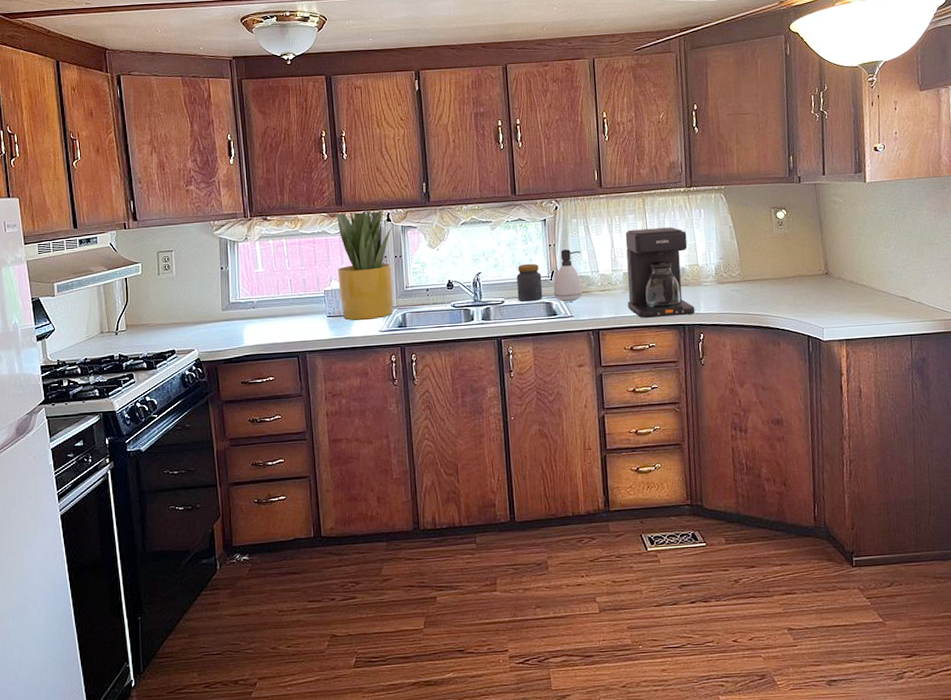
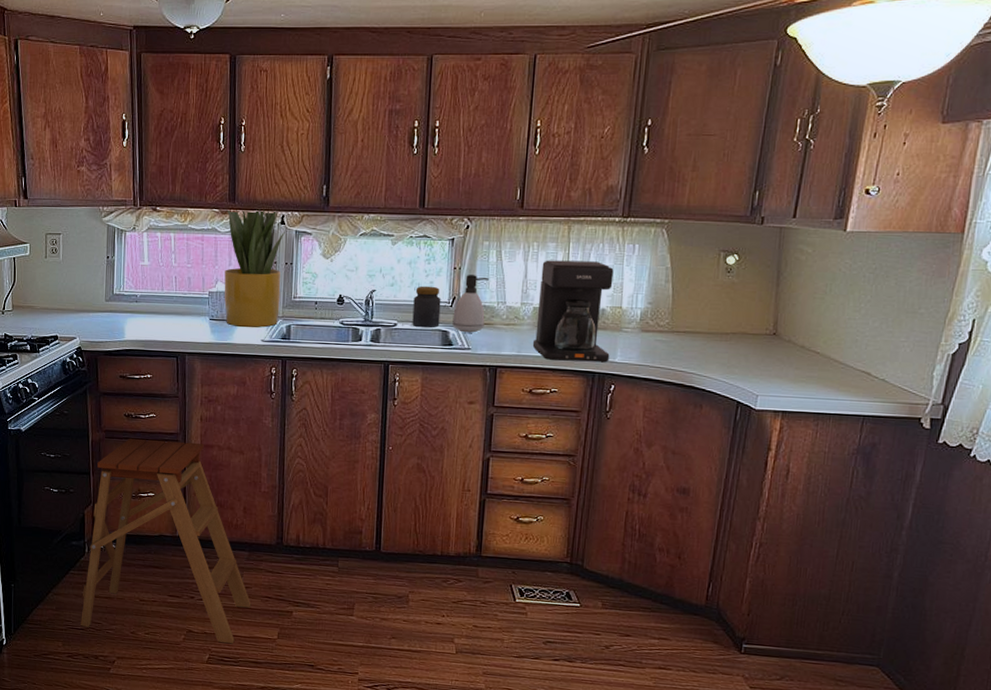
step ladder: none [216,438,394,651] -> present [81,438,251,644]

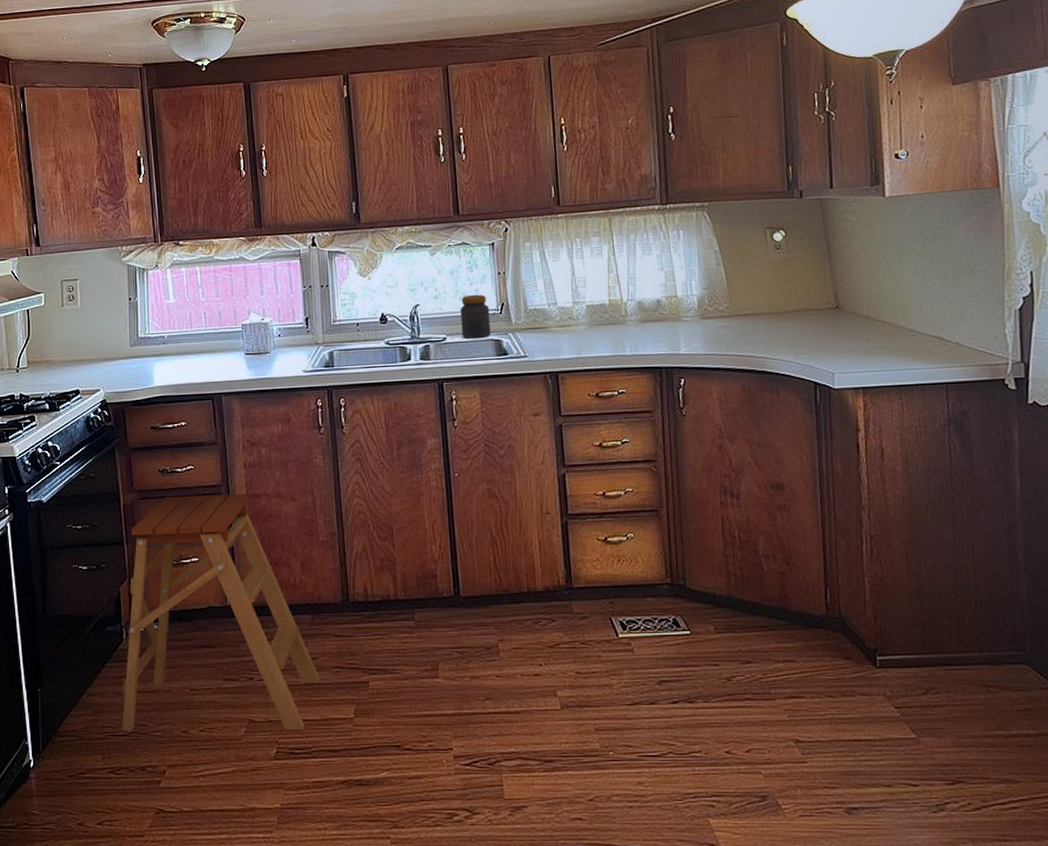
planter: present [224,209,286,328] -> none [253,231,320,360]
soap dispenser: present [452,275,489,333] -> none [504,278,538,340]
coffee maker: present [532,260,614,363] -> none [588,251,674,360]

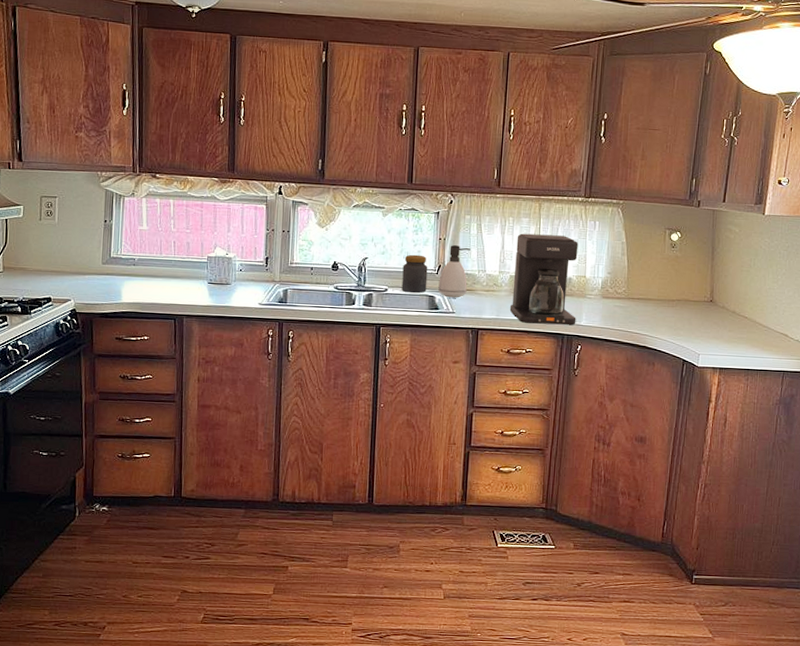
step ladder: present [122,493,321,732] -> none [69,399,247,602]
soap dispenser: none [504,278,538,340] -> present [438,245,470,298]
coffee maker: none [588,251,674,360] -> present [509,233,578,326]

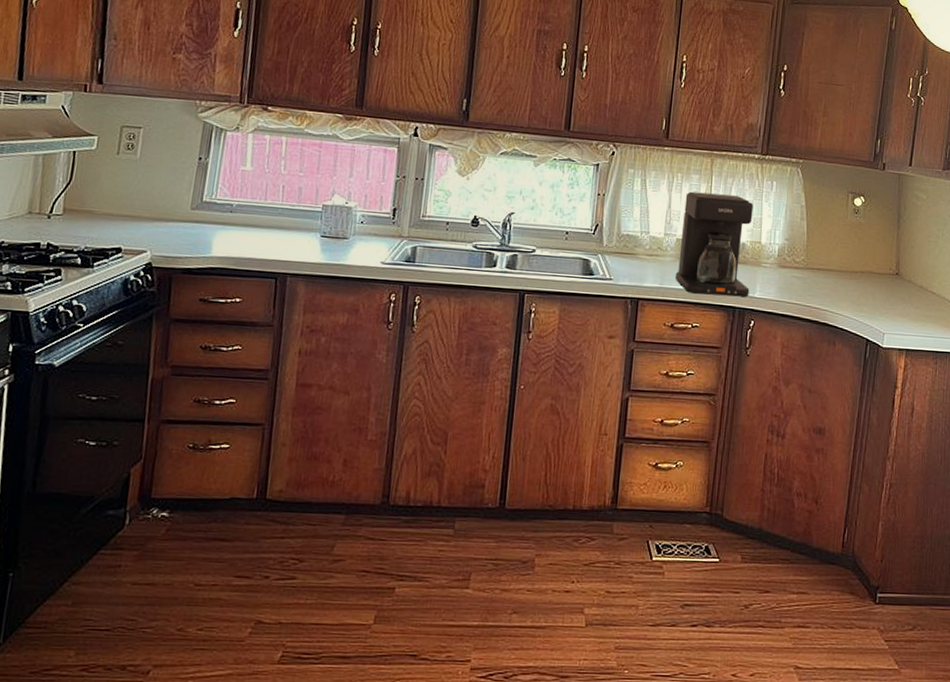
jar: present [401,254,428,294] -> none [552,210,584,256]
soap dispenser: present [438,245,470,298] -> none [594,202,633,263]

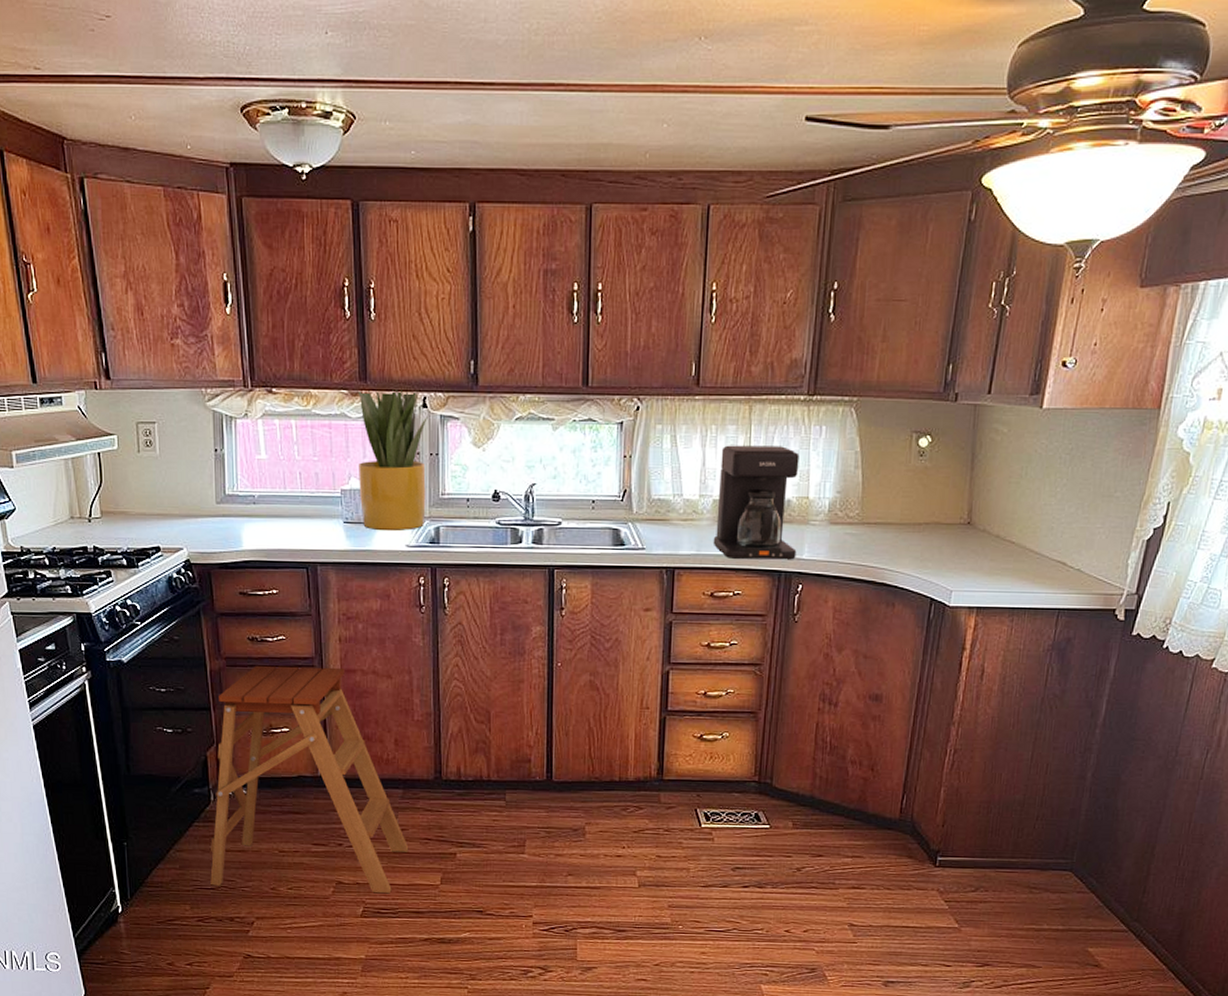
step ladder: none [106,375,344,636] -> present [210,665,409,894]
planter: none [340,116,419,248] -> present [357,390,429,532]

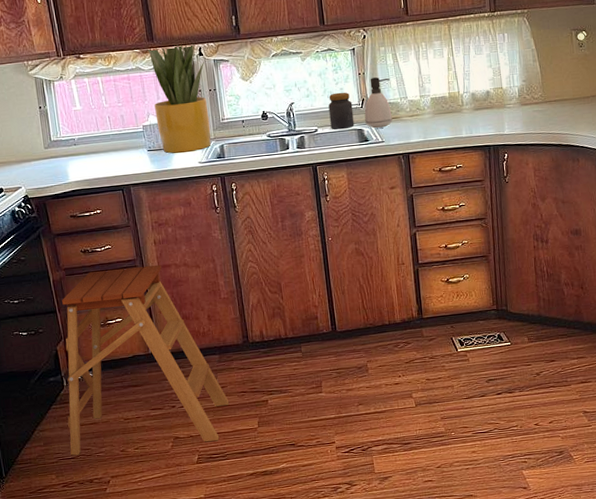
jar: none [579,477,611,527] -> present [328,92,355,130]
soap dispenser: none [624,464,663,531] -> present [364,77,393,129]
coffee maker: present [713,445,800,560] -> none [432,52,500,142]

